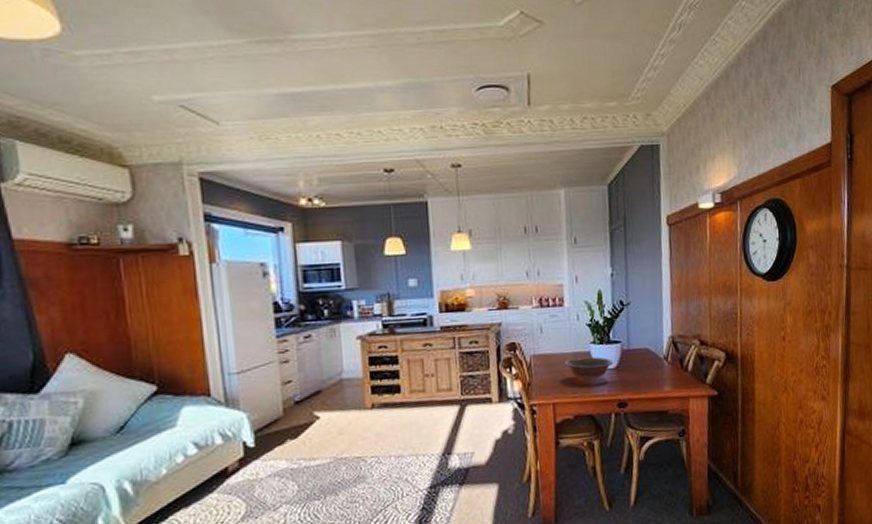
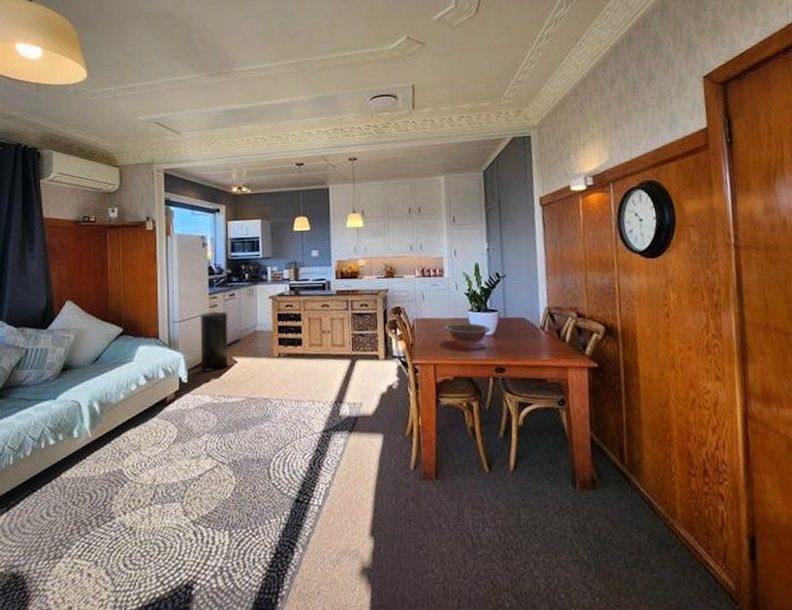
pedal bin: none [266,358,308,432] -> present [200,311,228,372]

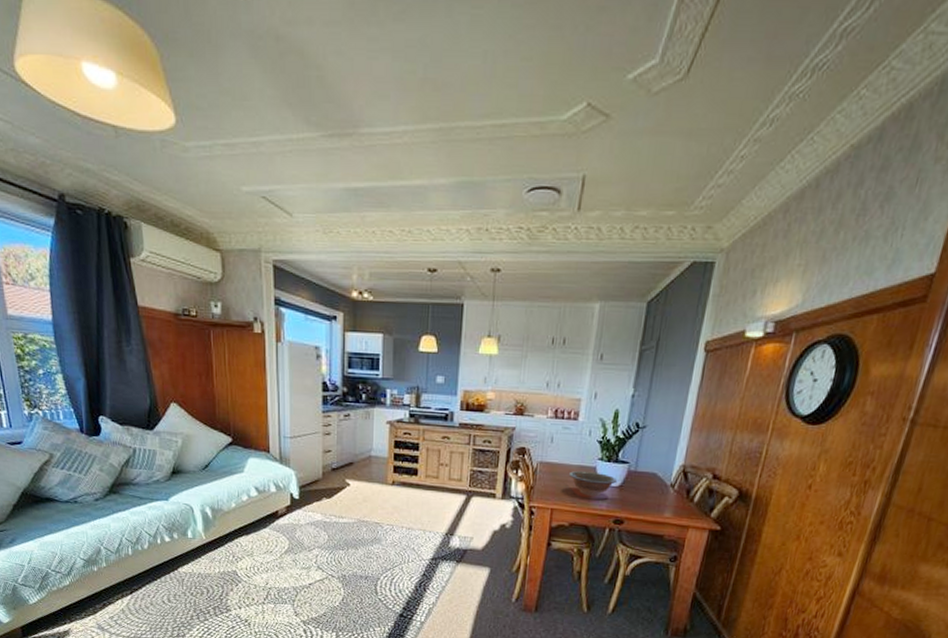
pedal bin: present [200,311,228,372] -> none [312,431,342,491]

